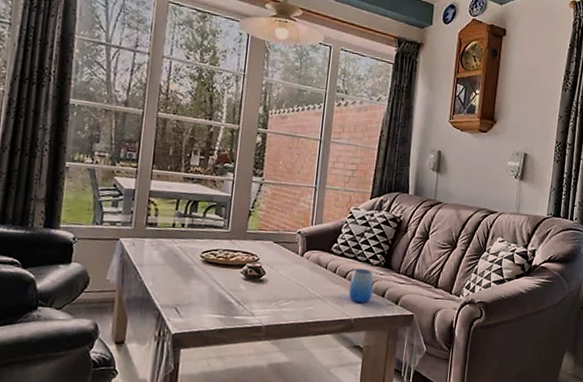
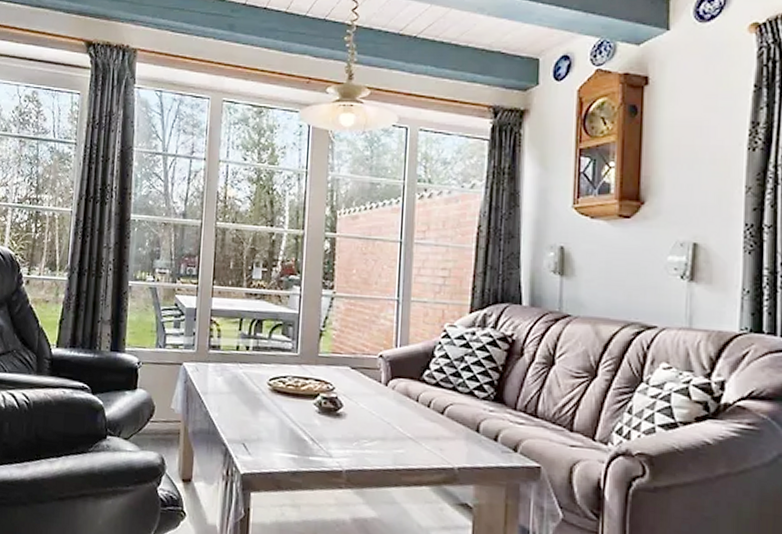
cup: present [349,269,373,303] -> none [449,403,481,448]

